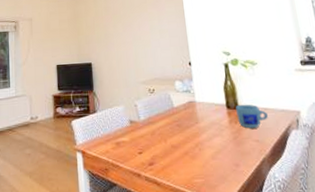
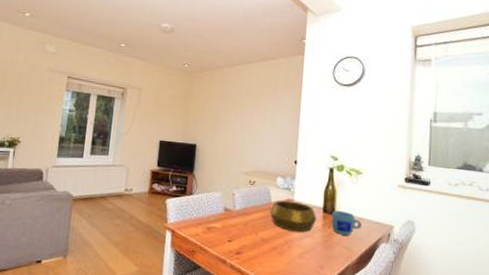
decorative bowl: none [174,102,223,133] -> present [269,200,317,233]

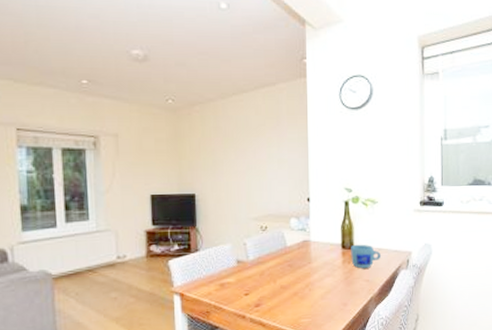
decorative bowl: present [269,200,317,233] -> none [286,241,336,274]

